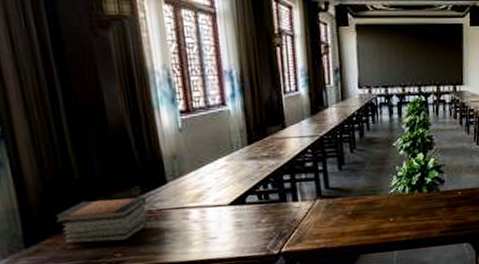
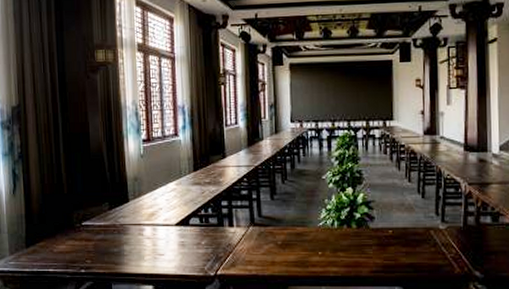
book stack: present [54,197,149,243] -> none [48,212,113,249]

